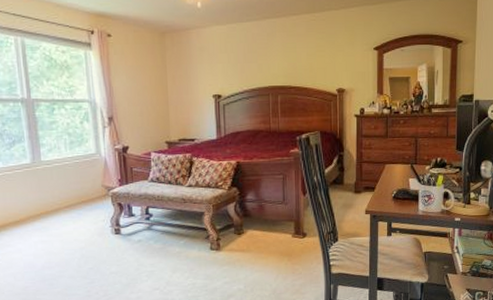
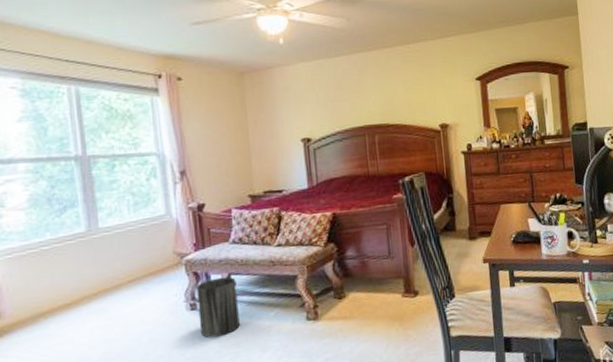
trash can: none [120,209,155,257] -> present [196,276,240,338]

